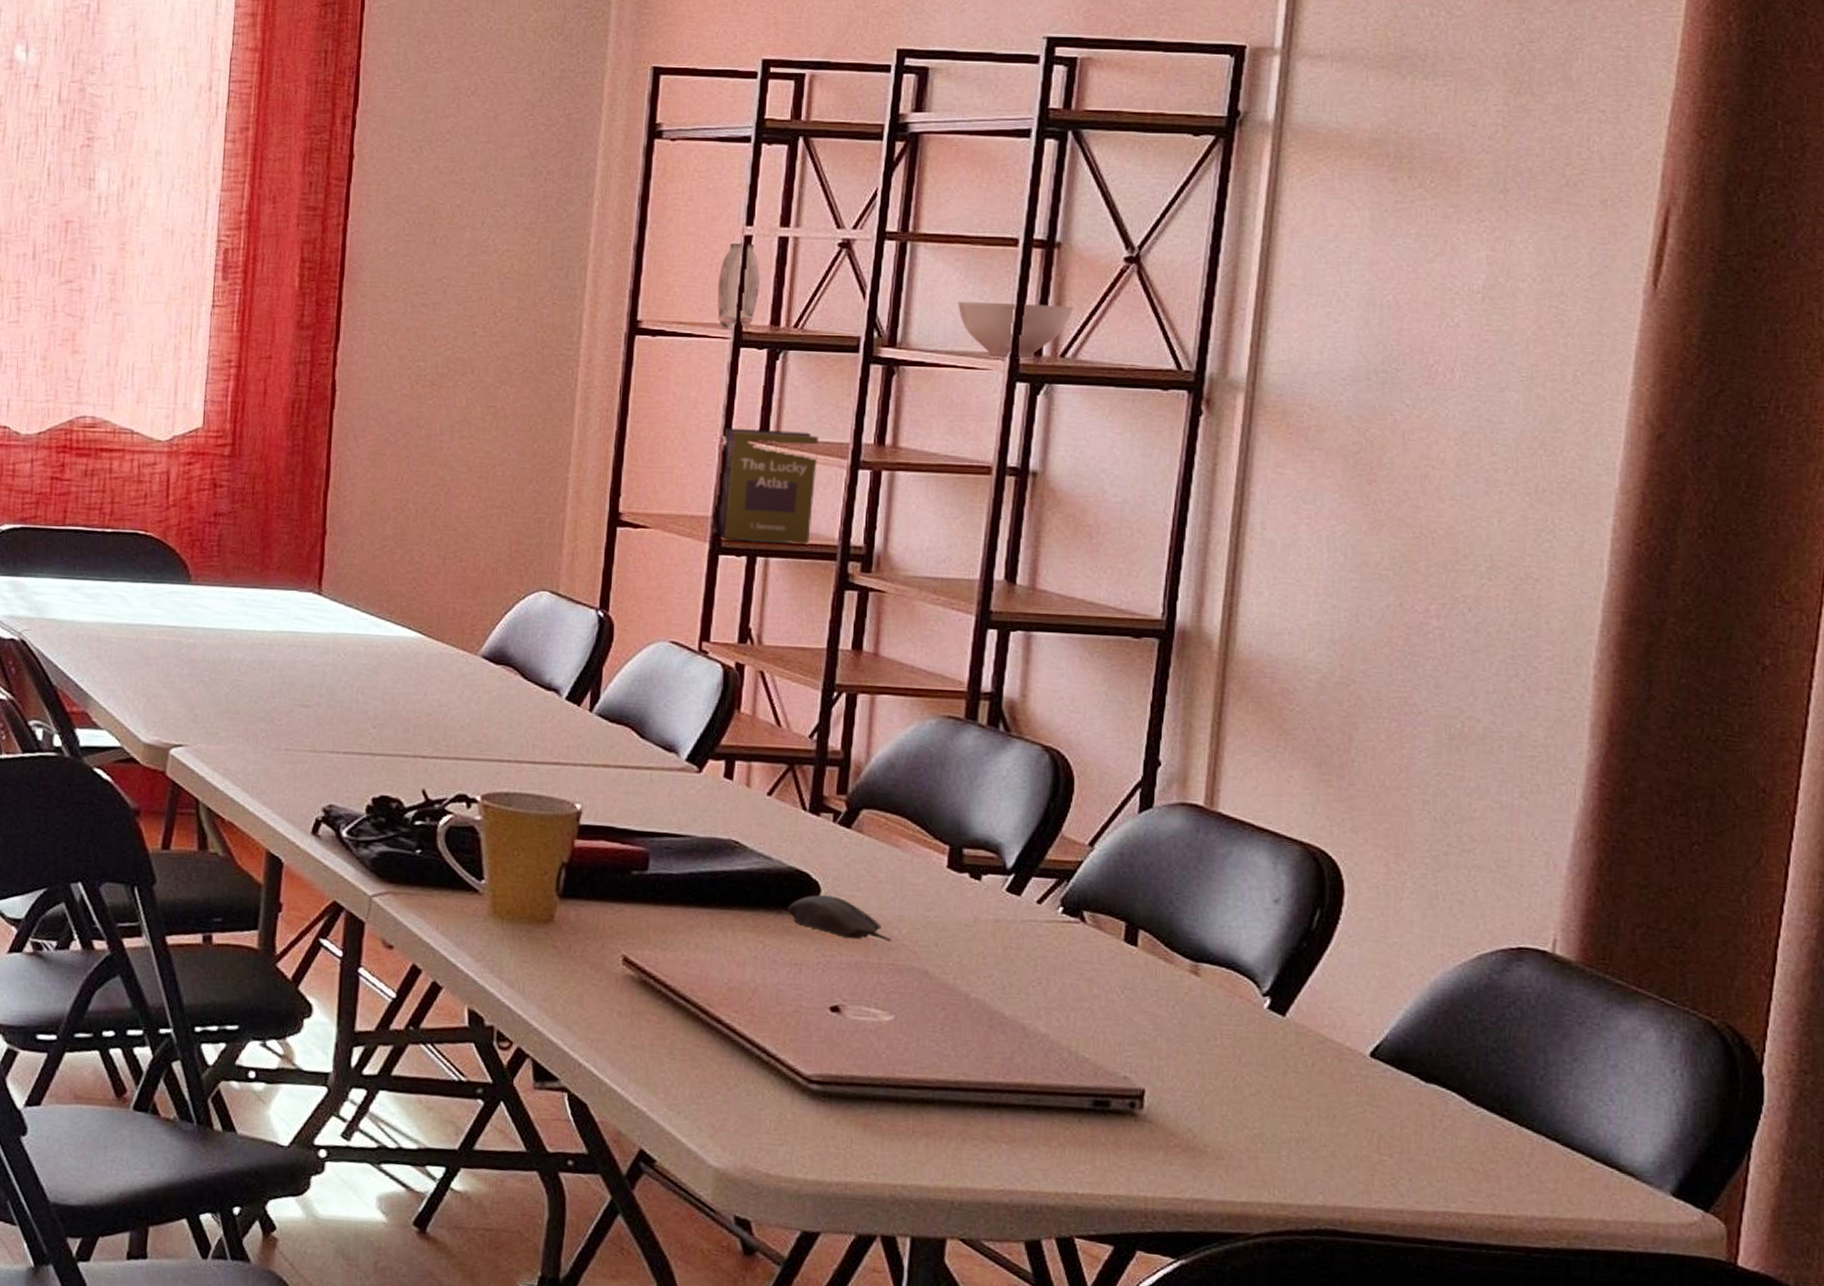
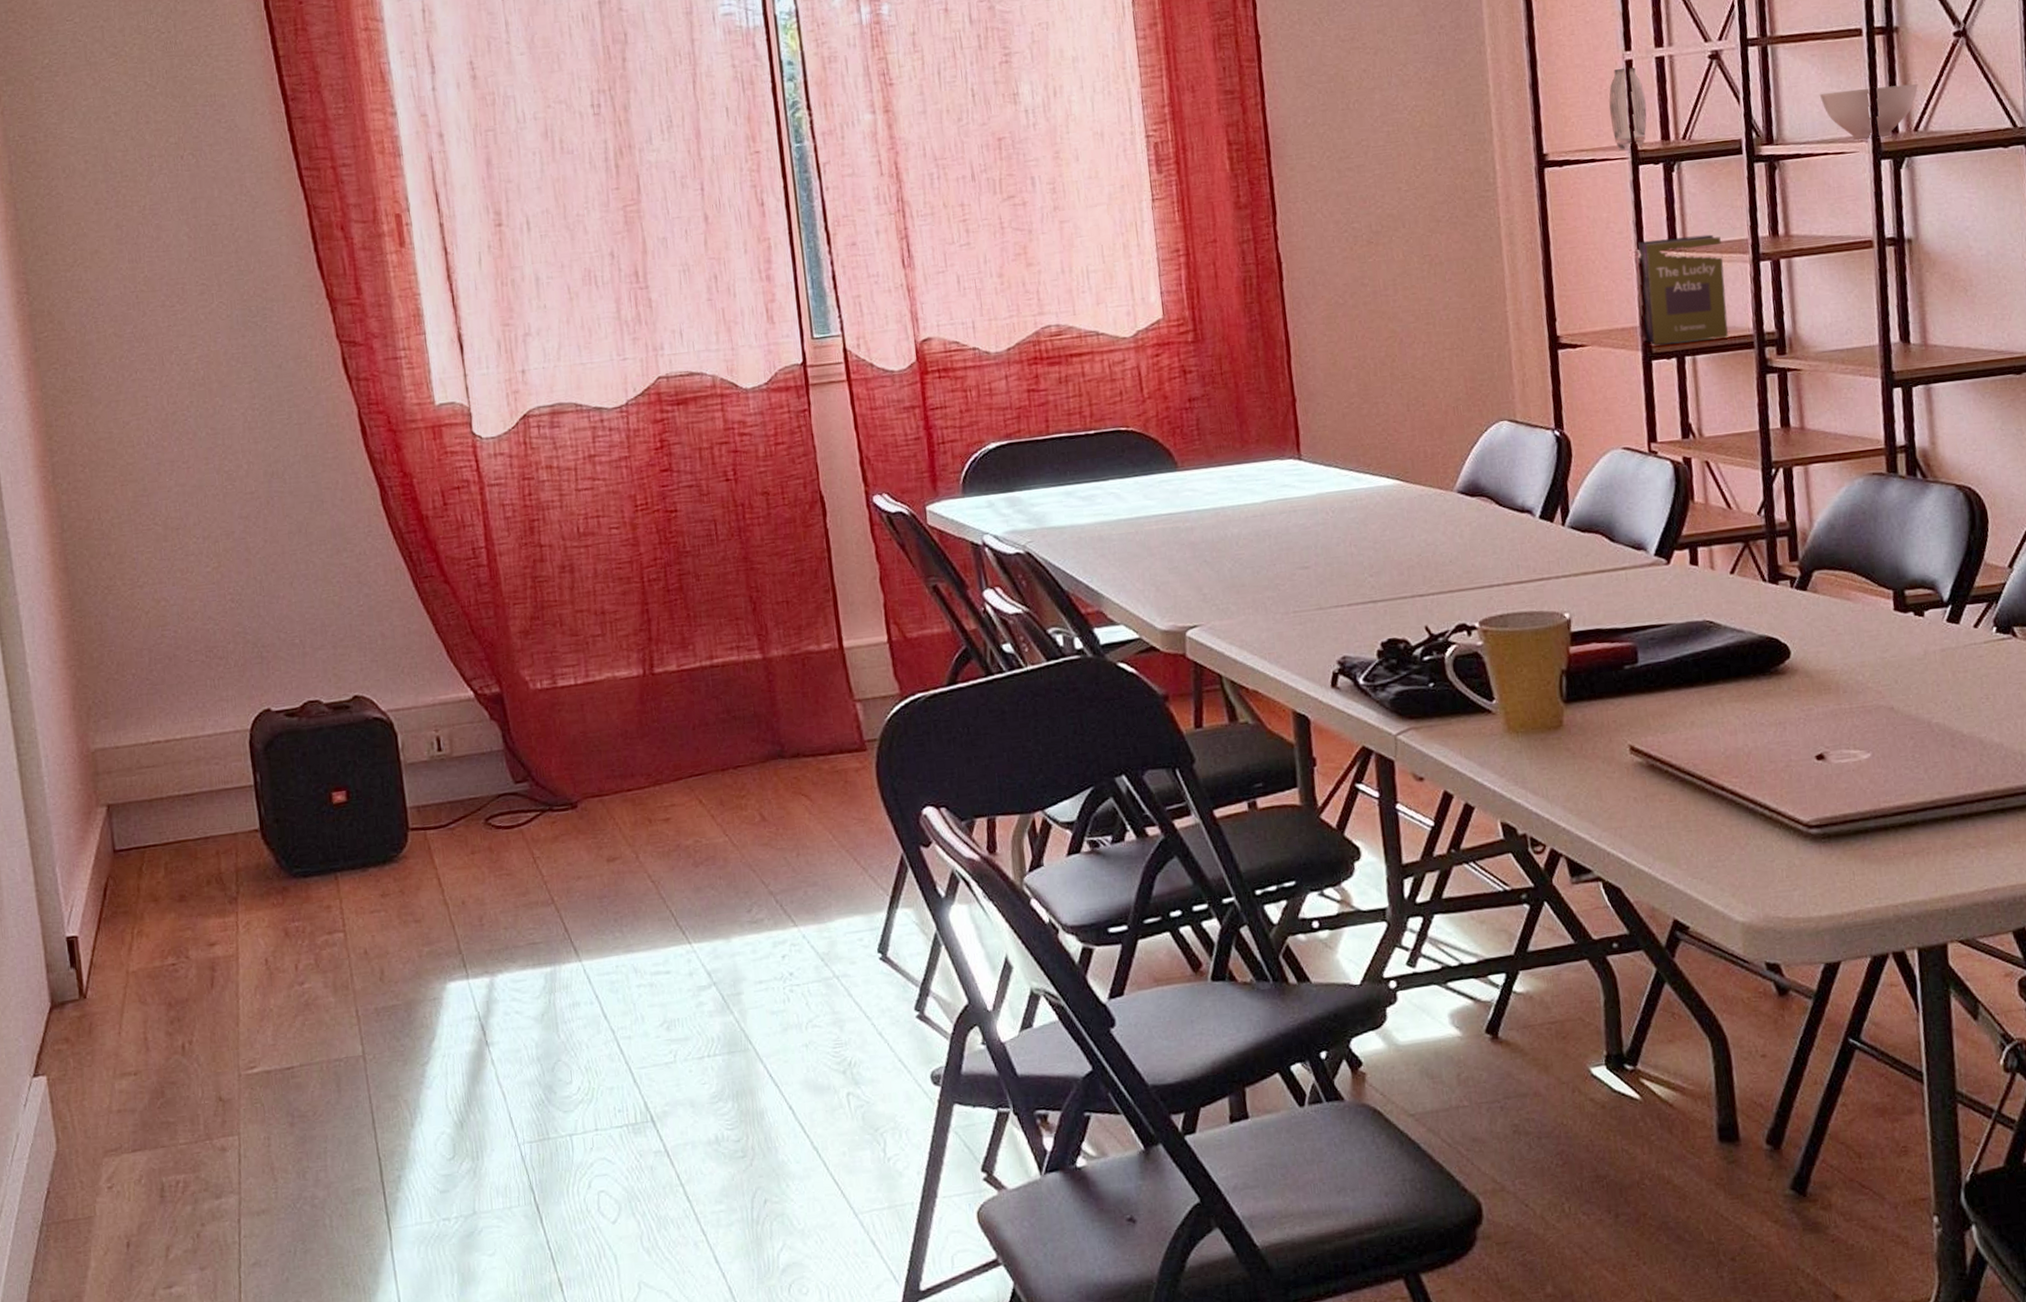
computer mouse: present [787,895,892,942] -> none [1764,655,1859,691]

